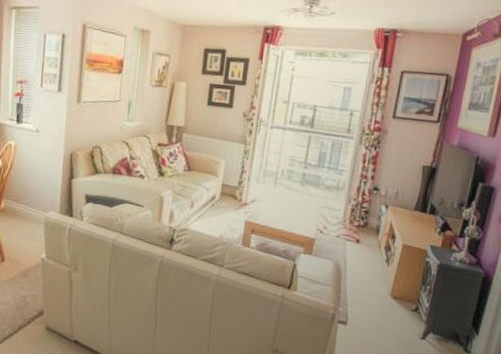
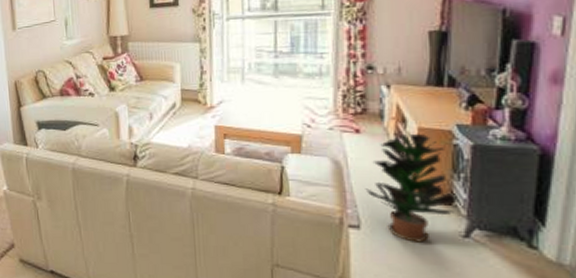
potted plant: none [355,247,423,341] -> present [365,133,459,242]

